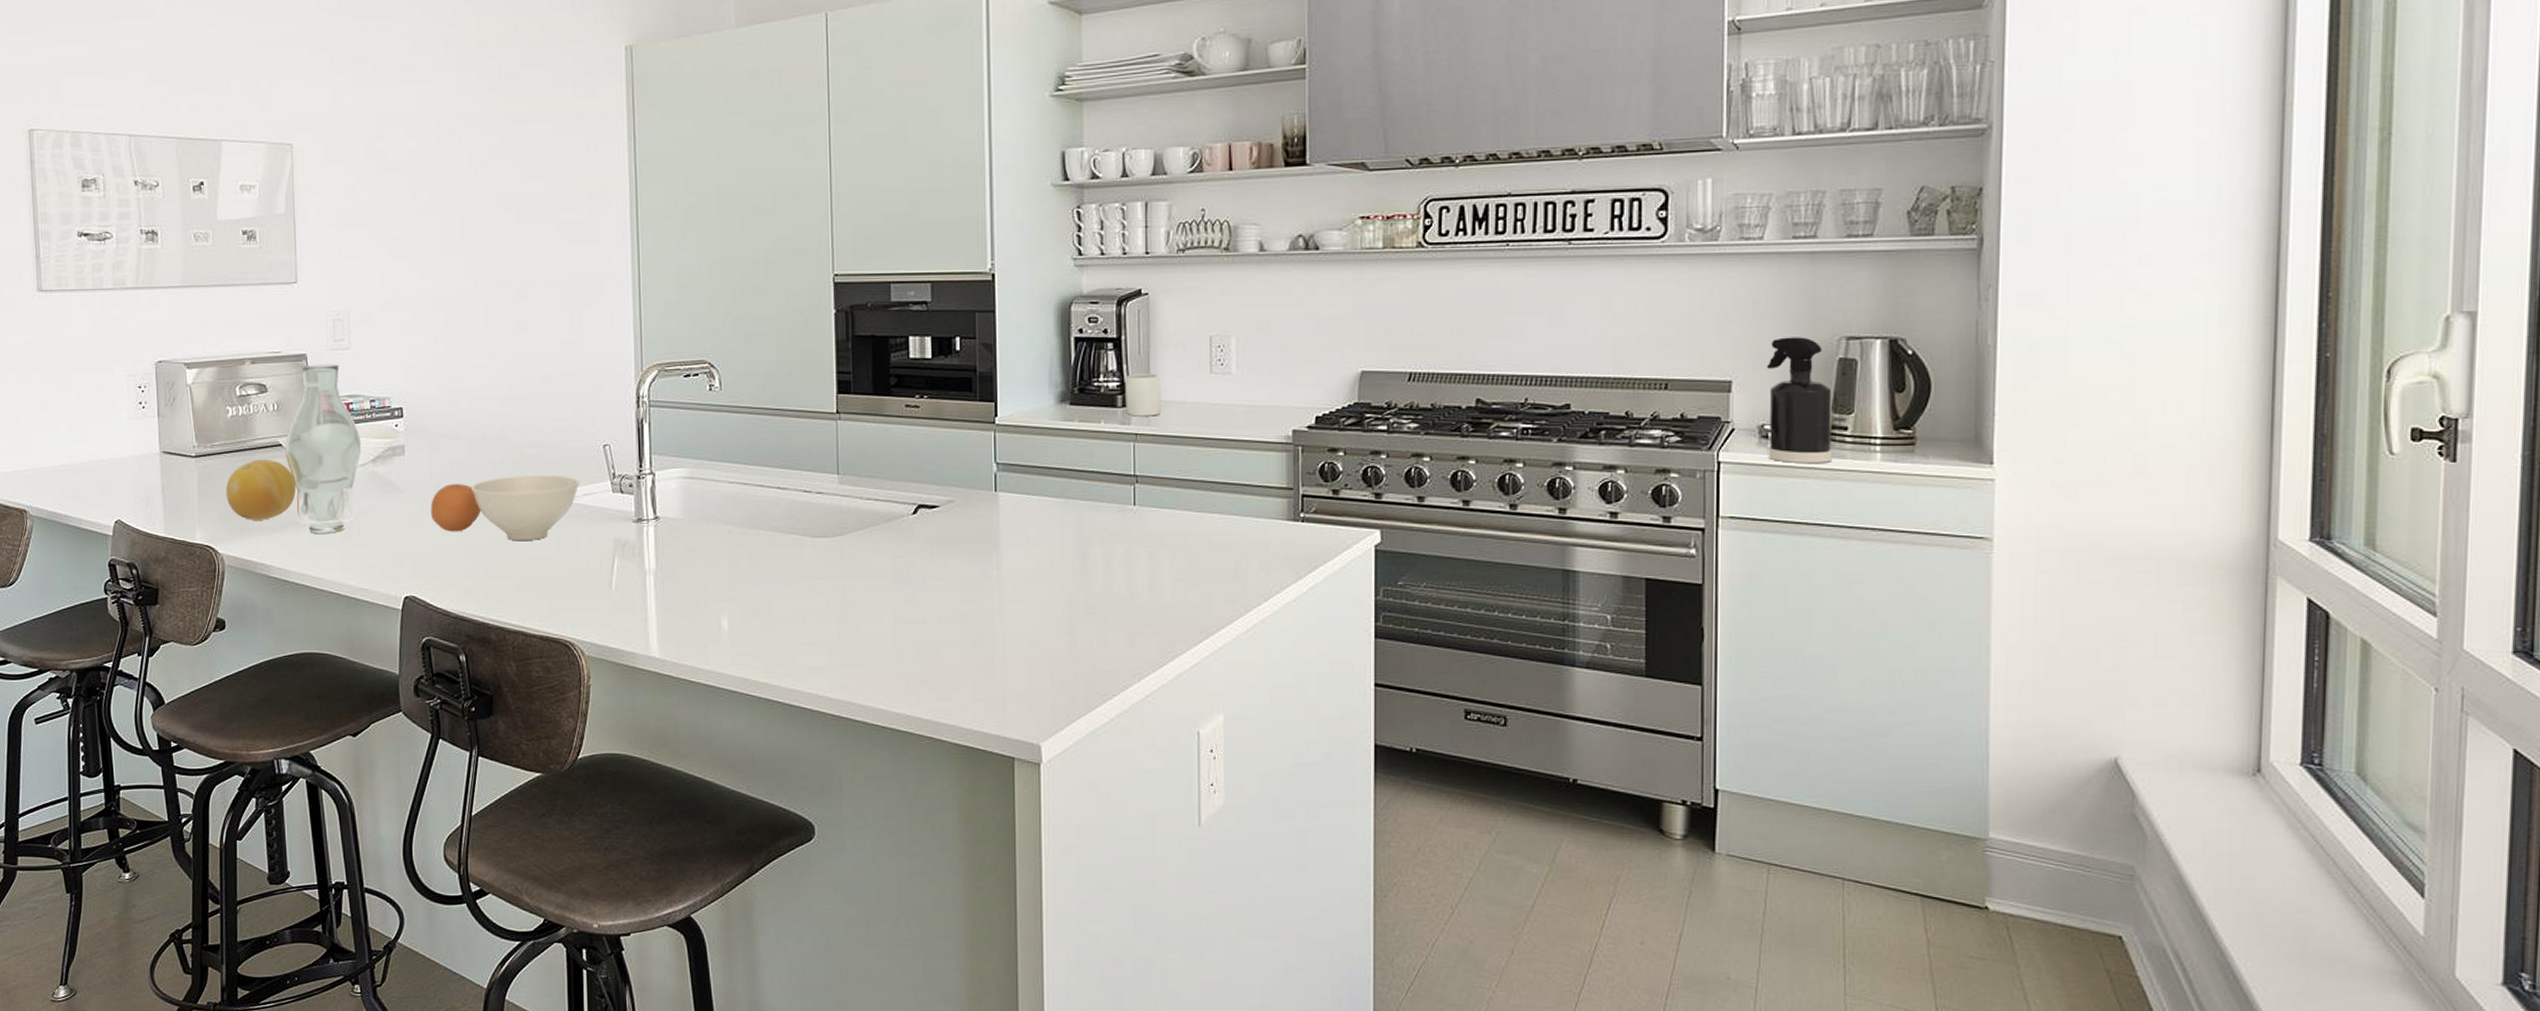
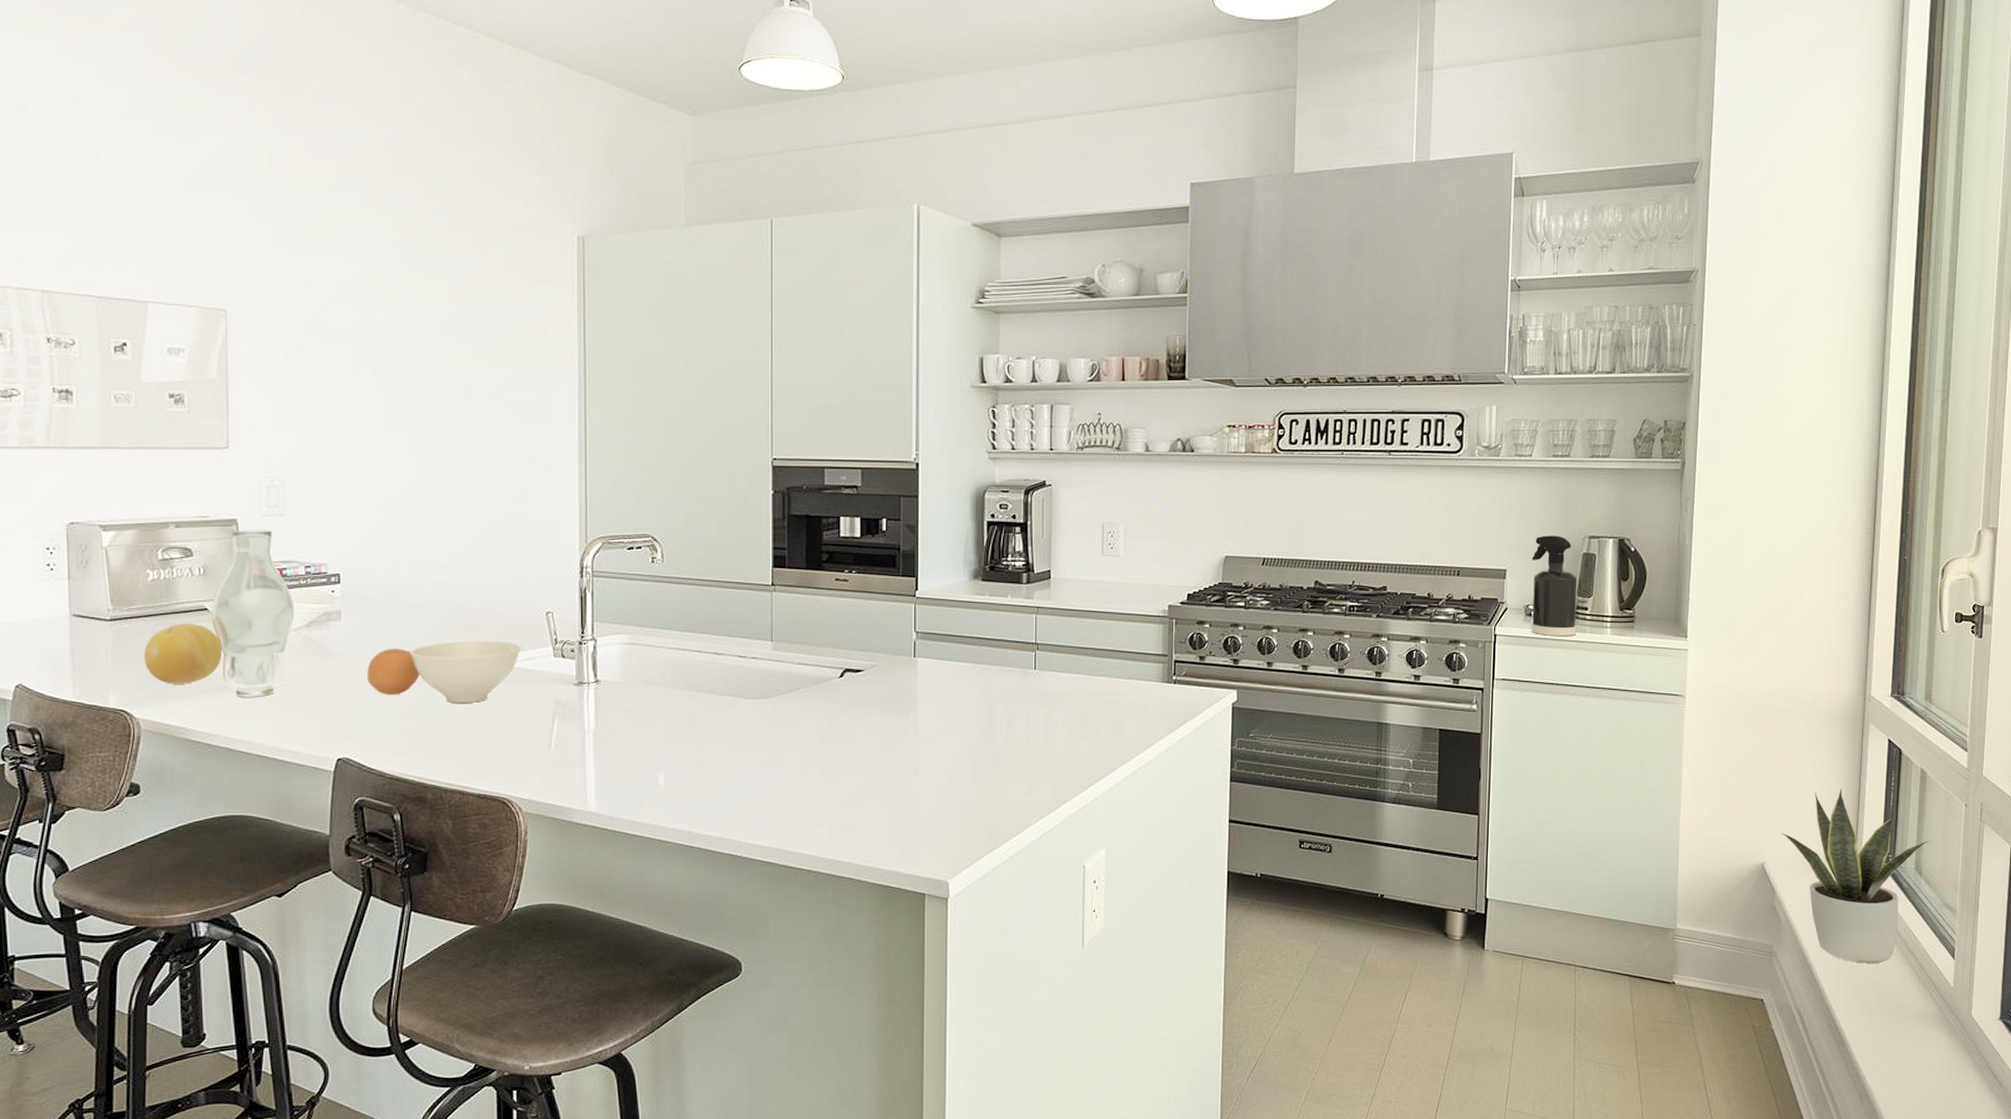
mug: present [1125,374,1162,417] -> none [1029,555,1061,592]
potted plant: none [2142,662,2380,897] -> present [1781,788,1930,963]

